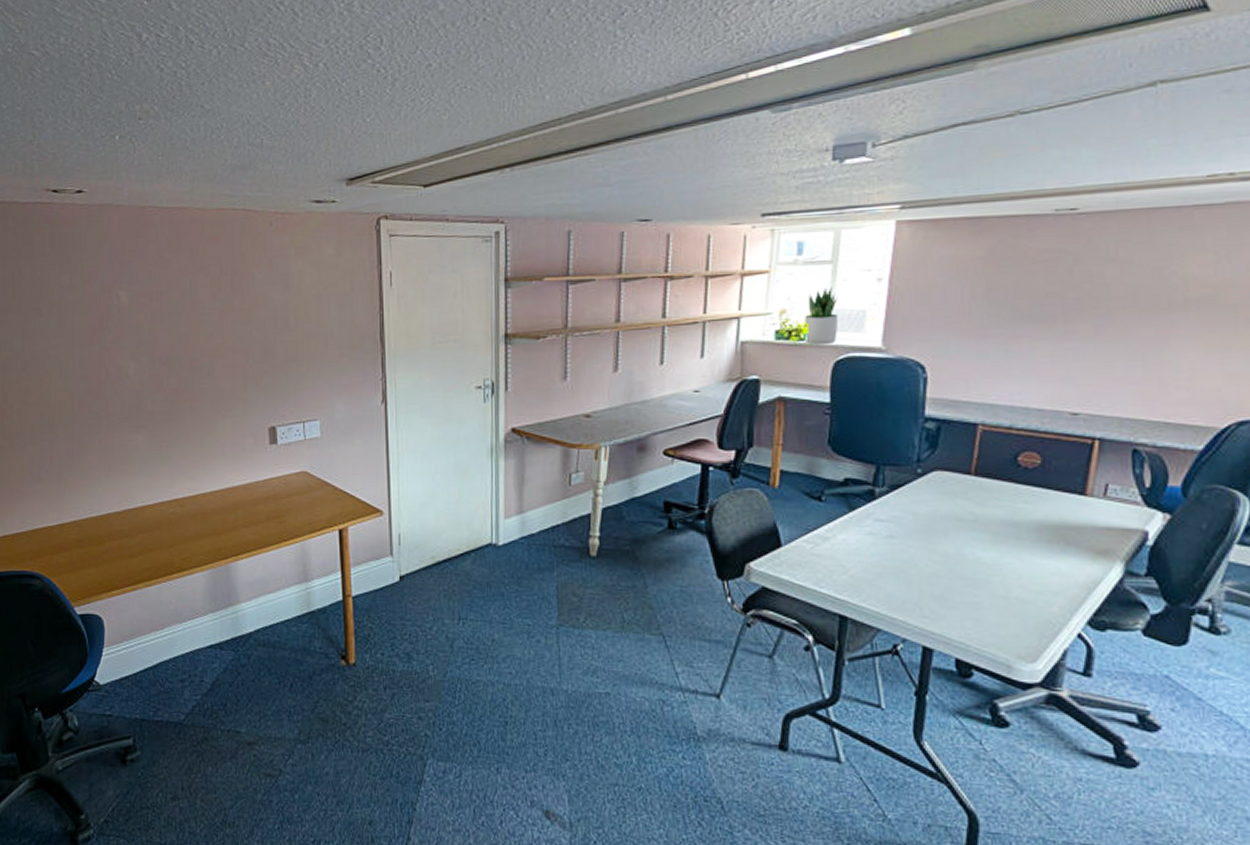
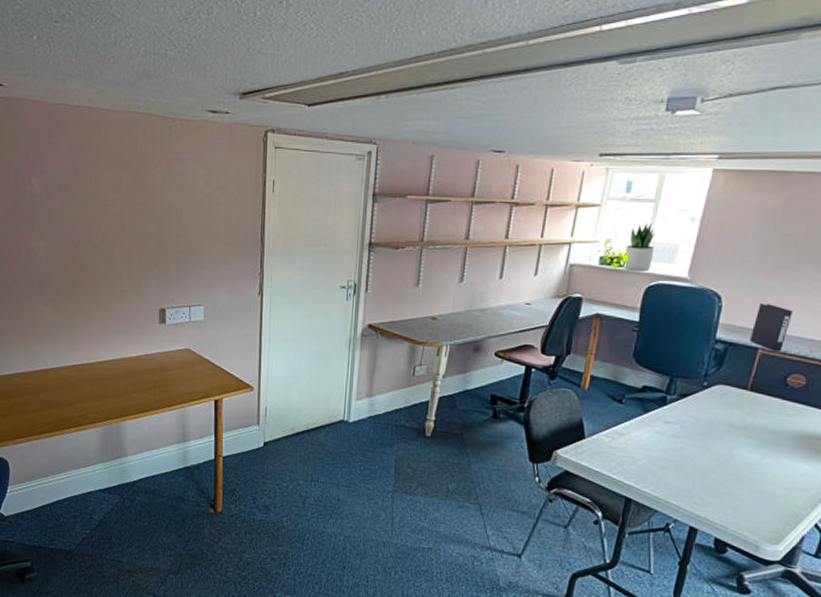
binder: none [965,371,1014,427] -> present [749,304,793,352]

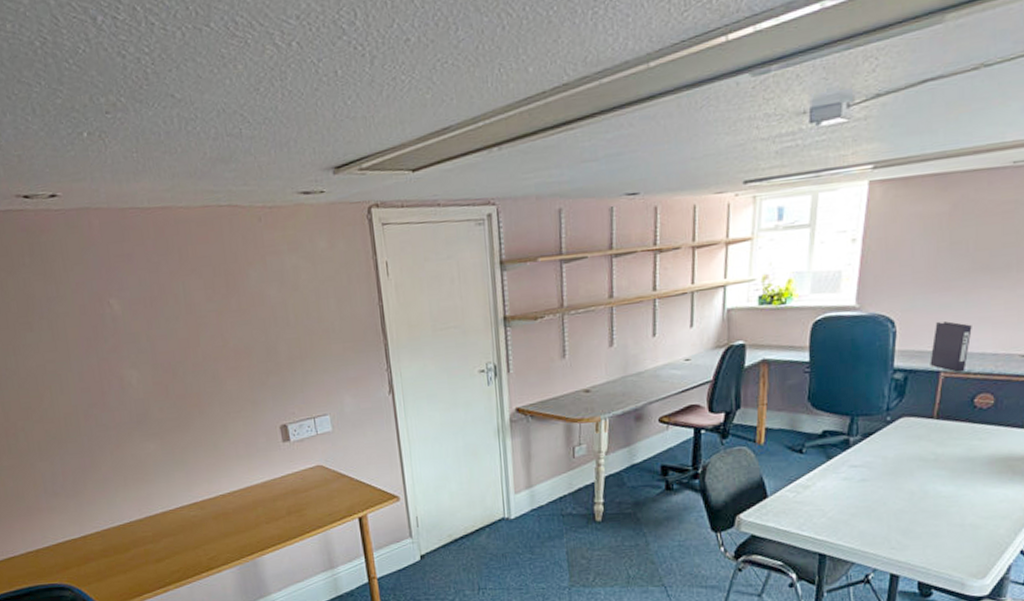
planter: present [624,222,656,272] -> none [785,250,817,308]

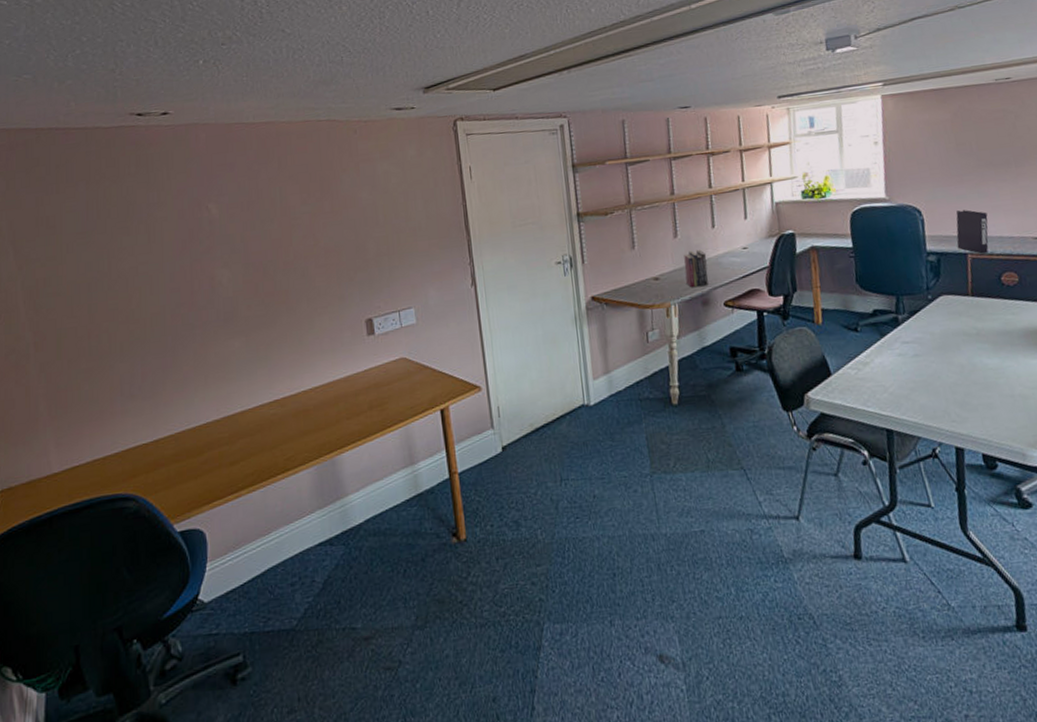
books: none [618,360,644,402] -> present [684,249,708,288]

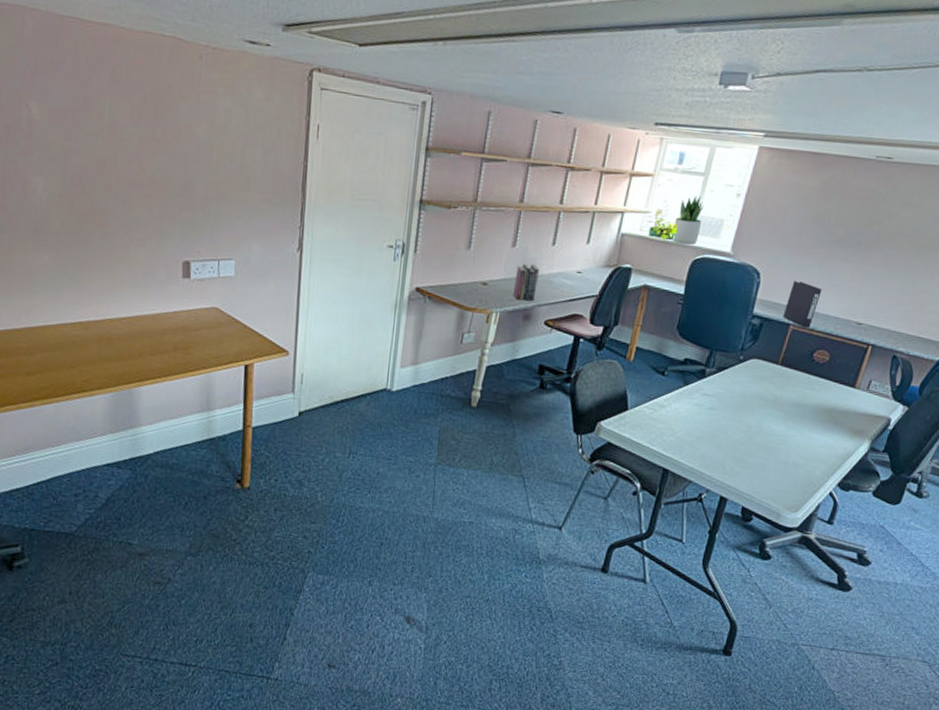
planter: none [823,151,851,201] -> present [673,195,704,246]

